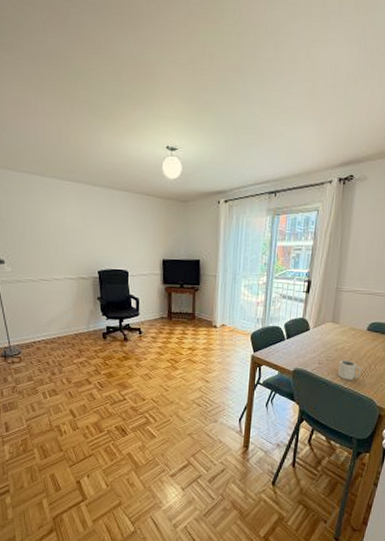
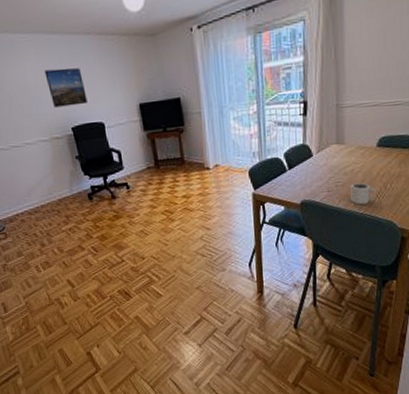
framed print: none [82,216,117,252] -> present [44,68,88,108]

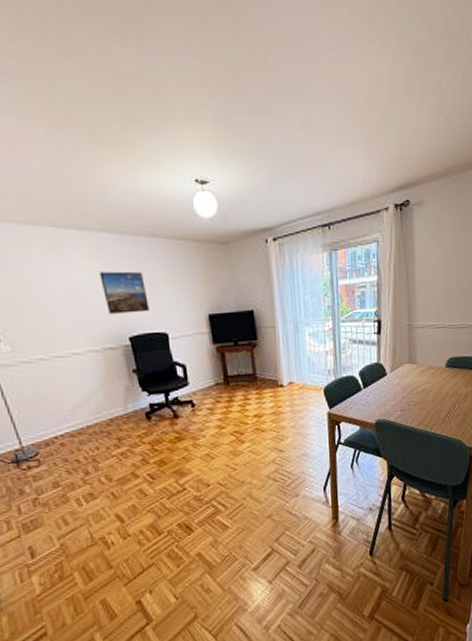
cup: present [350,182,377,205] -> none [422,402,447,425]

